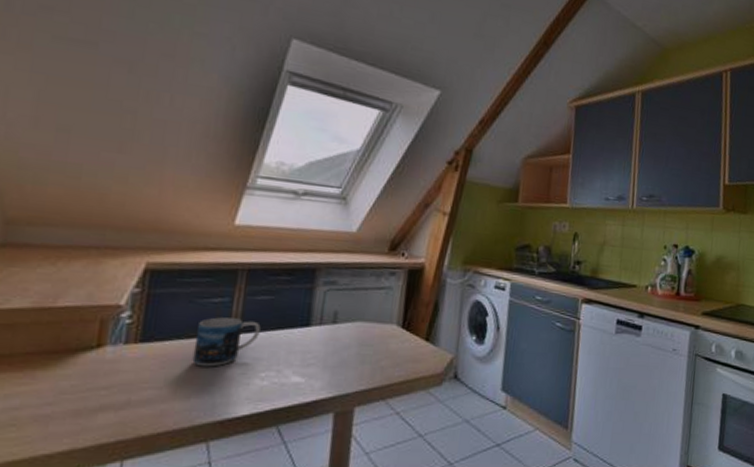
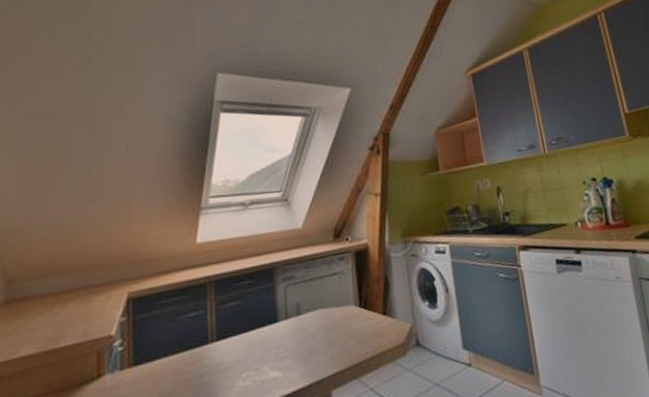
mug: present [192,317,261,367] -> none [179,327,235,379]

